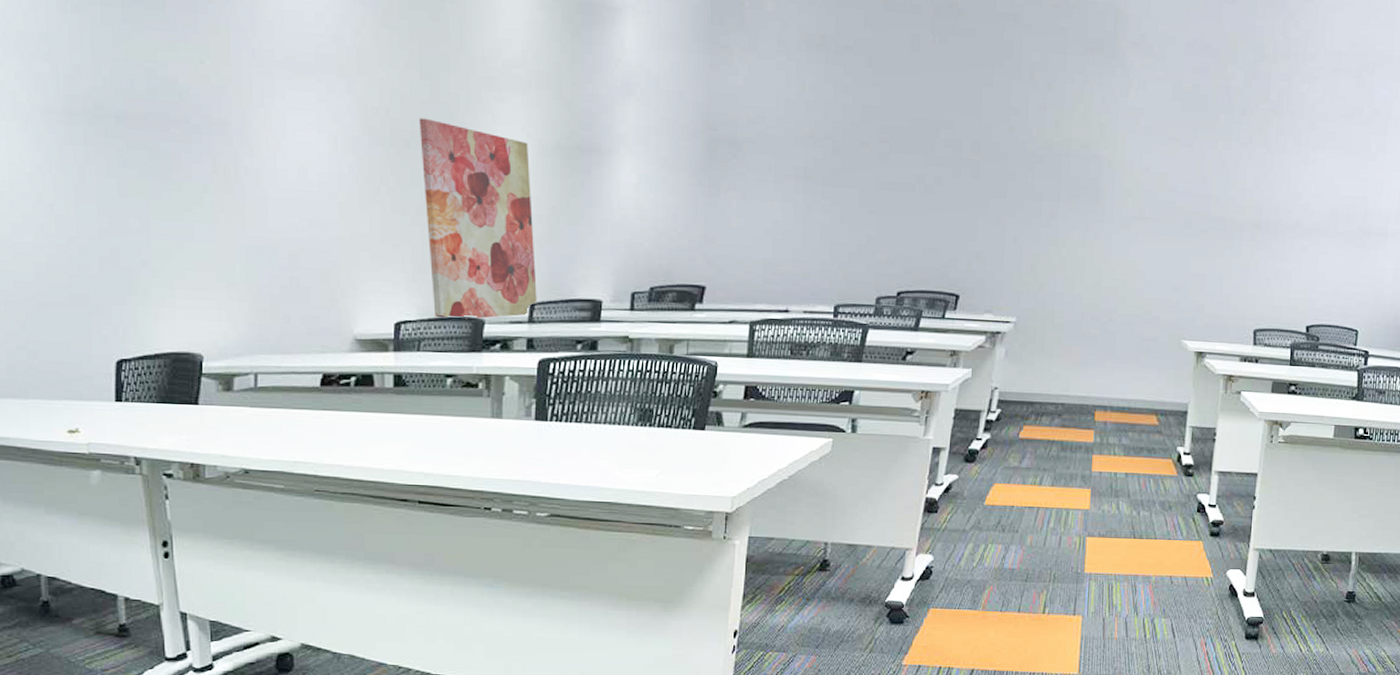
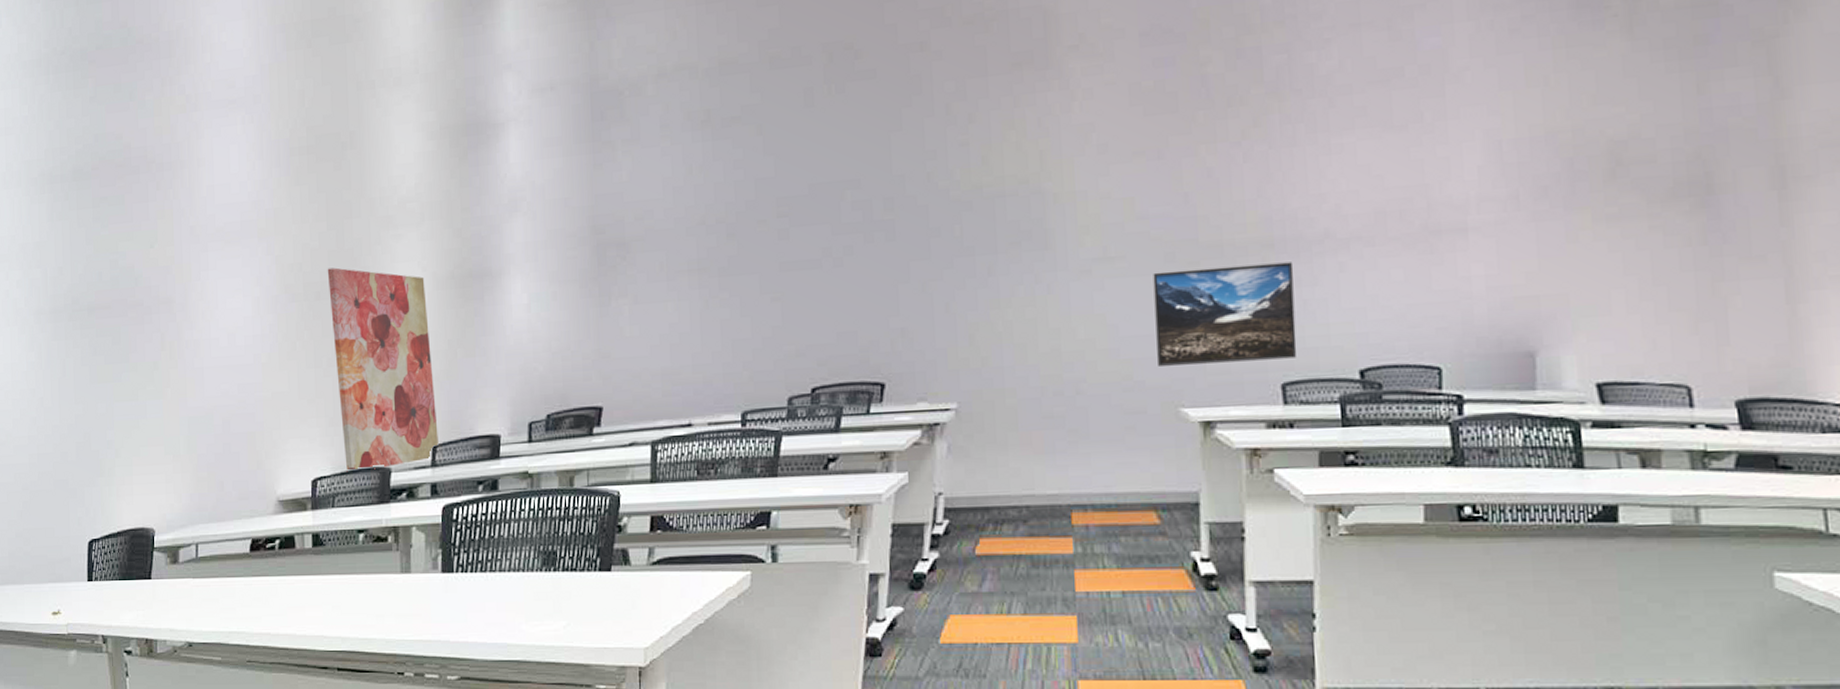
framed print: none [1170,234,1273,312] -> present [1153,262,1297,366]

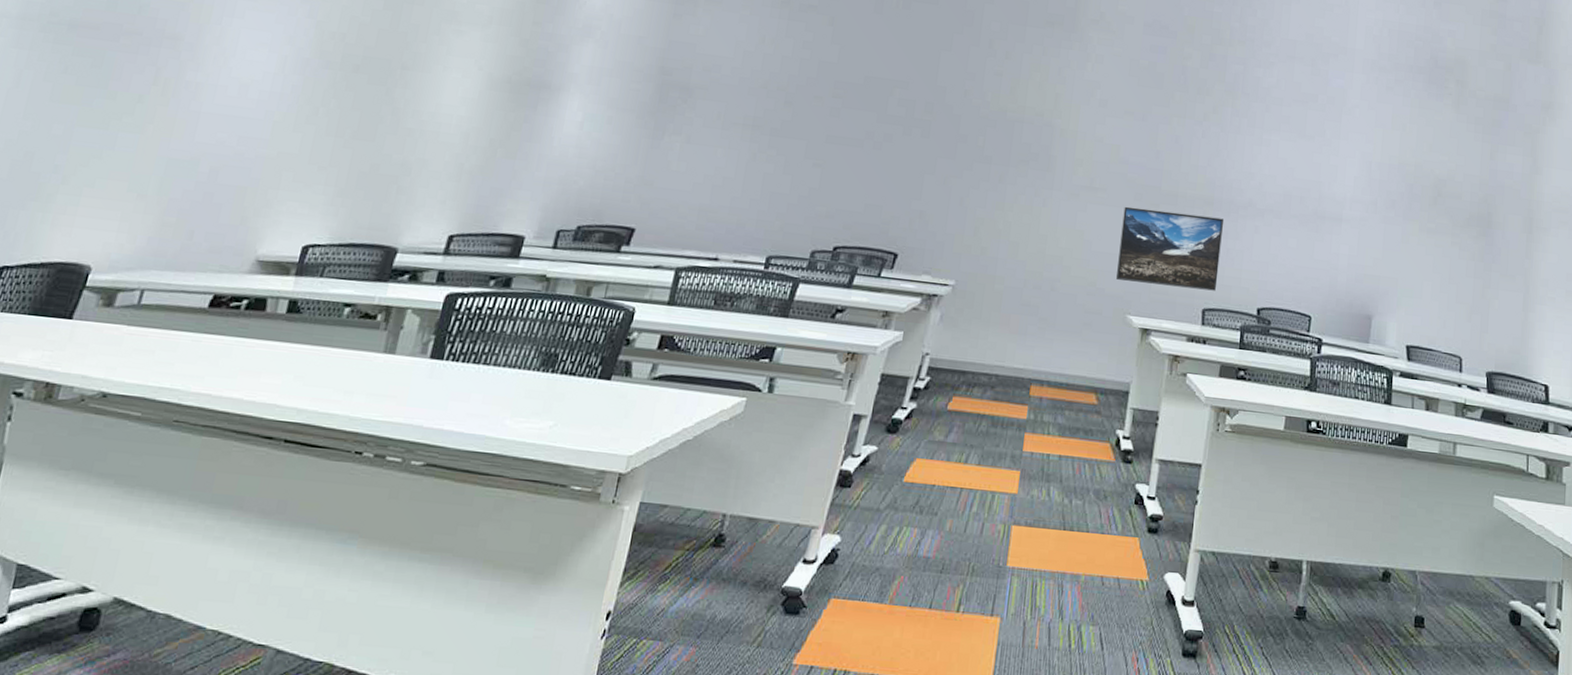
wall art: present [327,267,439,472] -> none [346,45,479,248]

